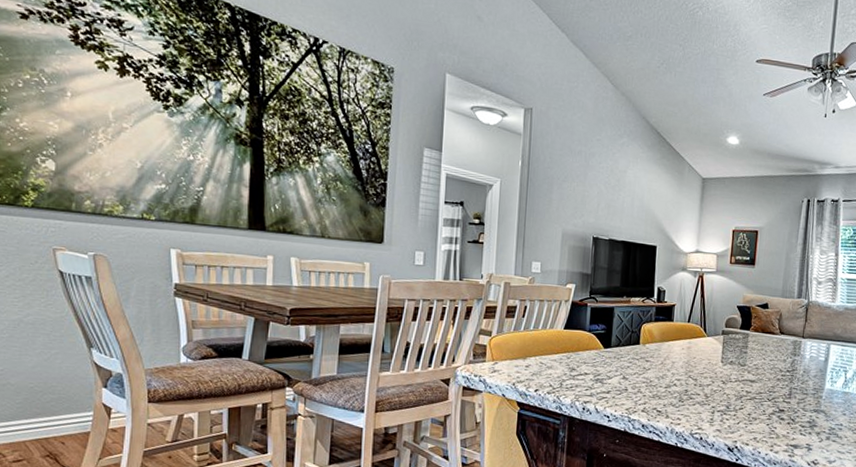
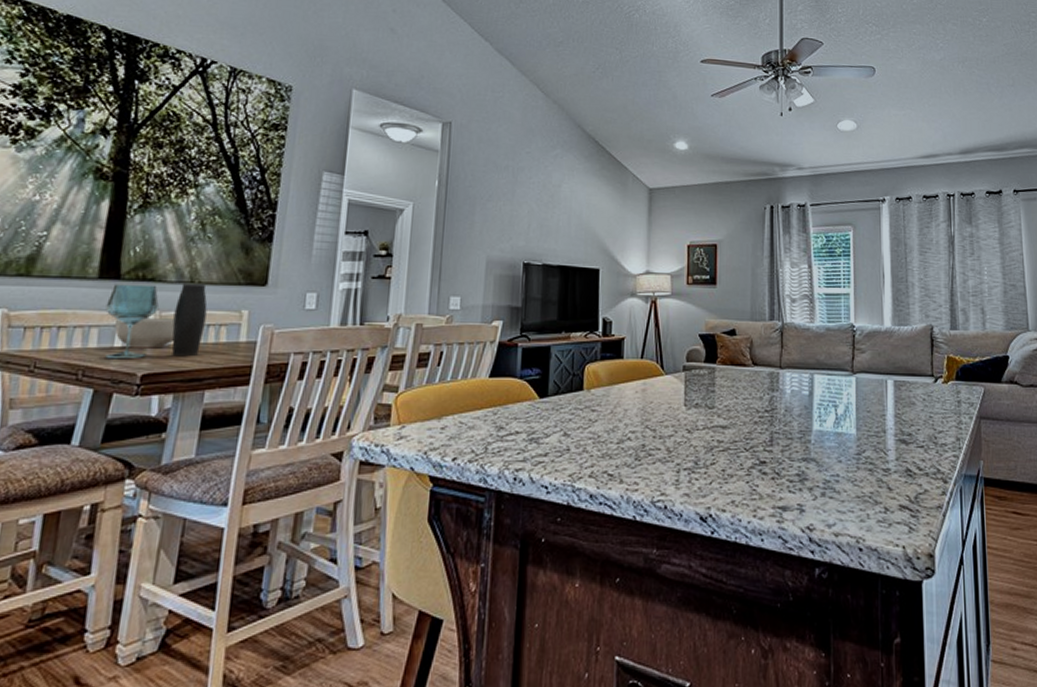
wine glass: none [257,234,299,296] -> present [105,284,160,360]
bowl: none [266,263,313,289] -> present [115,318,175,349]
vase: none [310,237,337,297] -> present [171,283,208,357]

